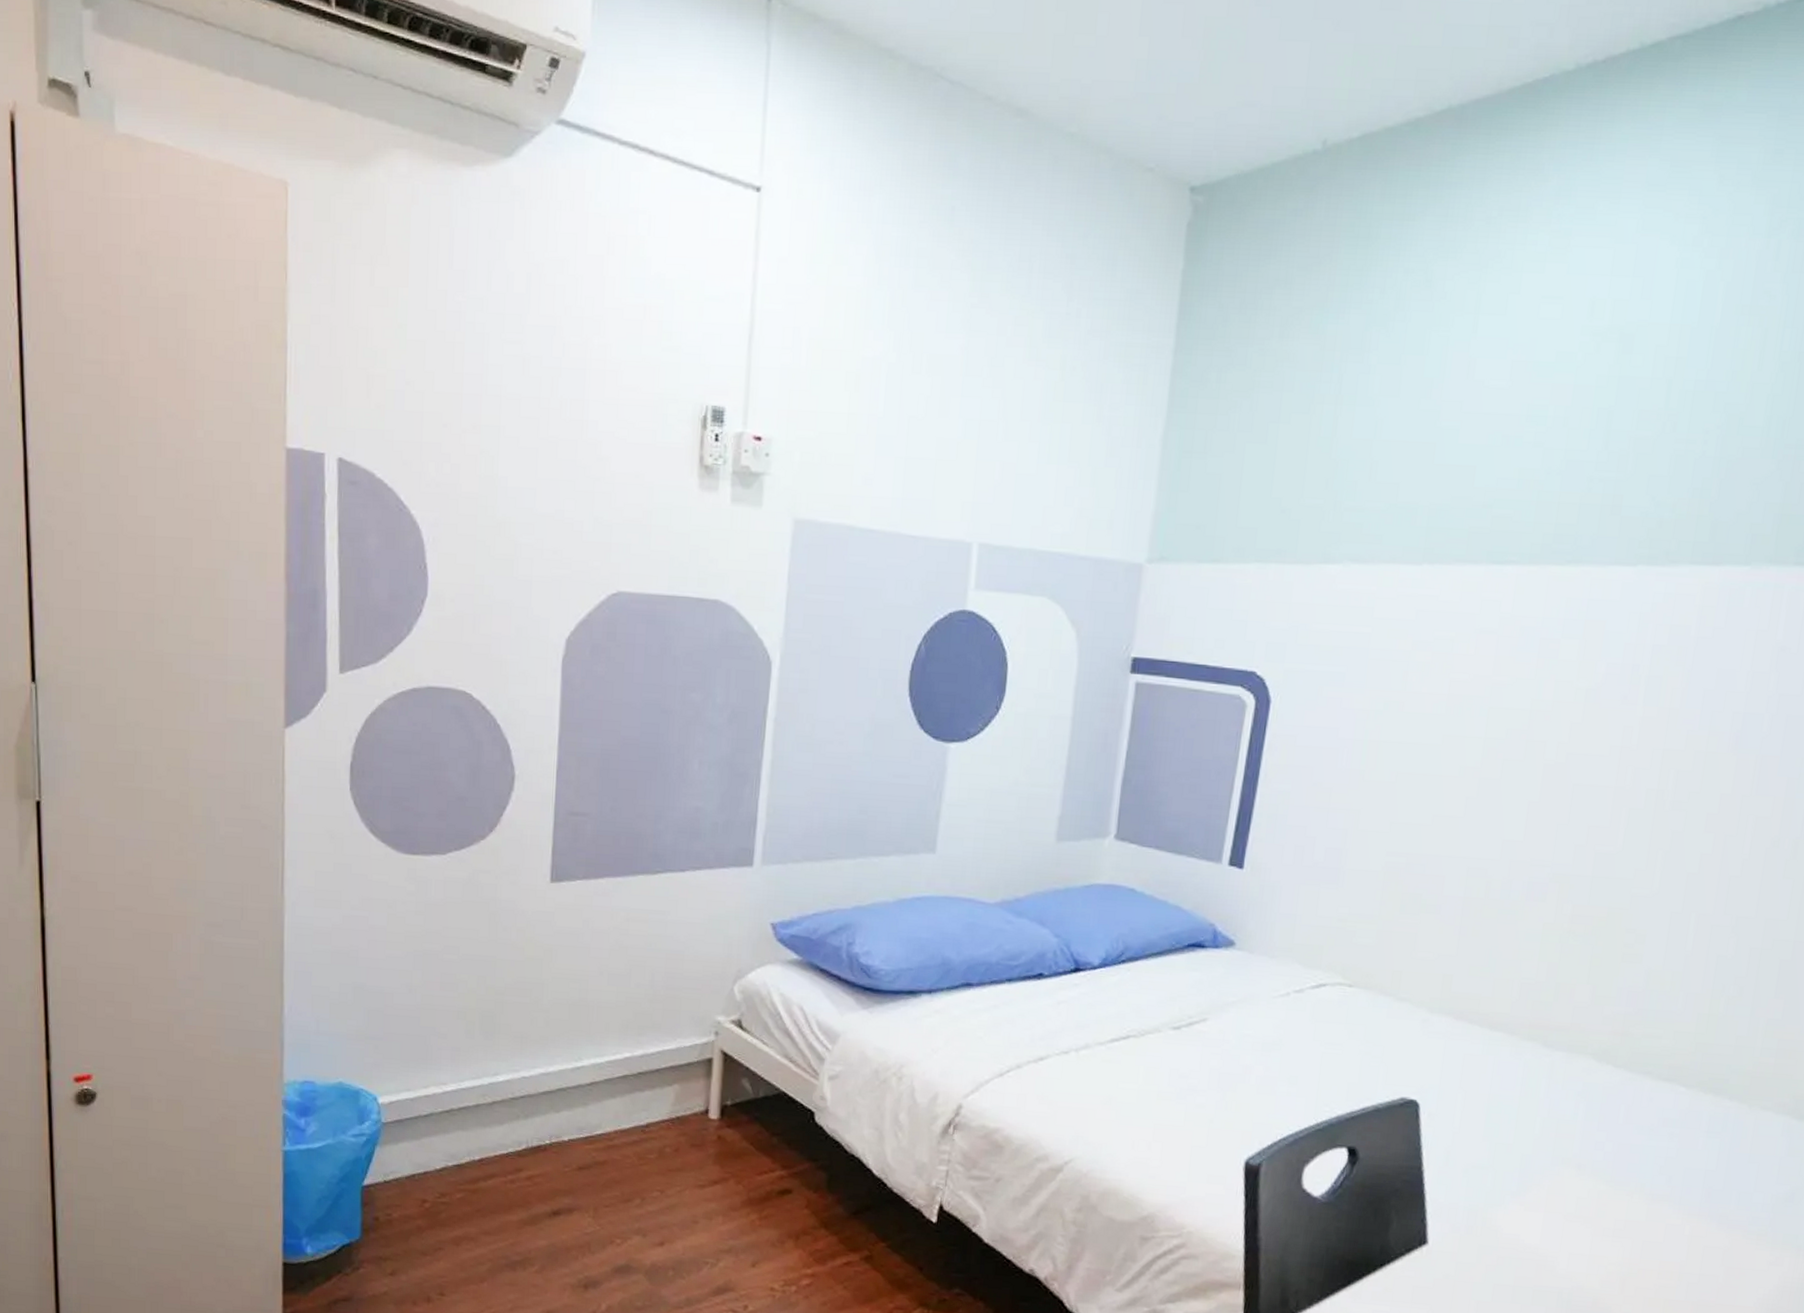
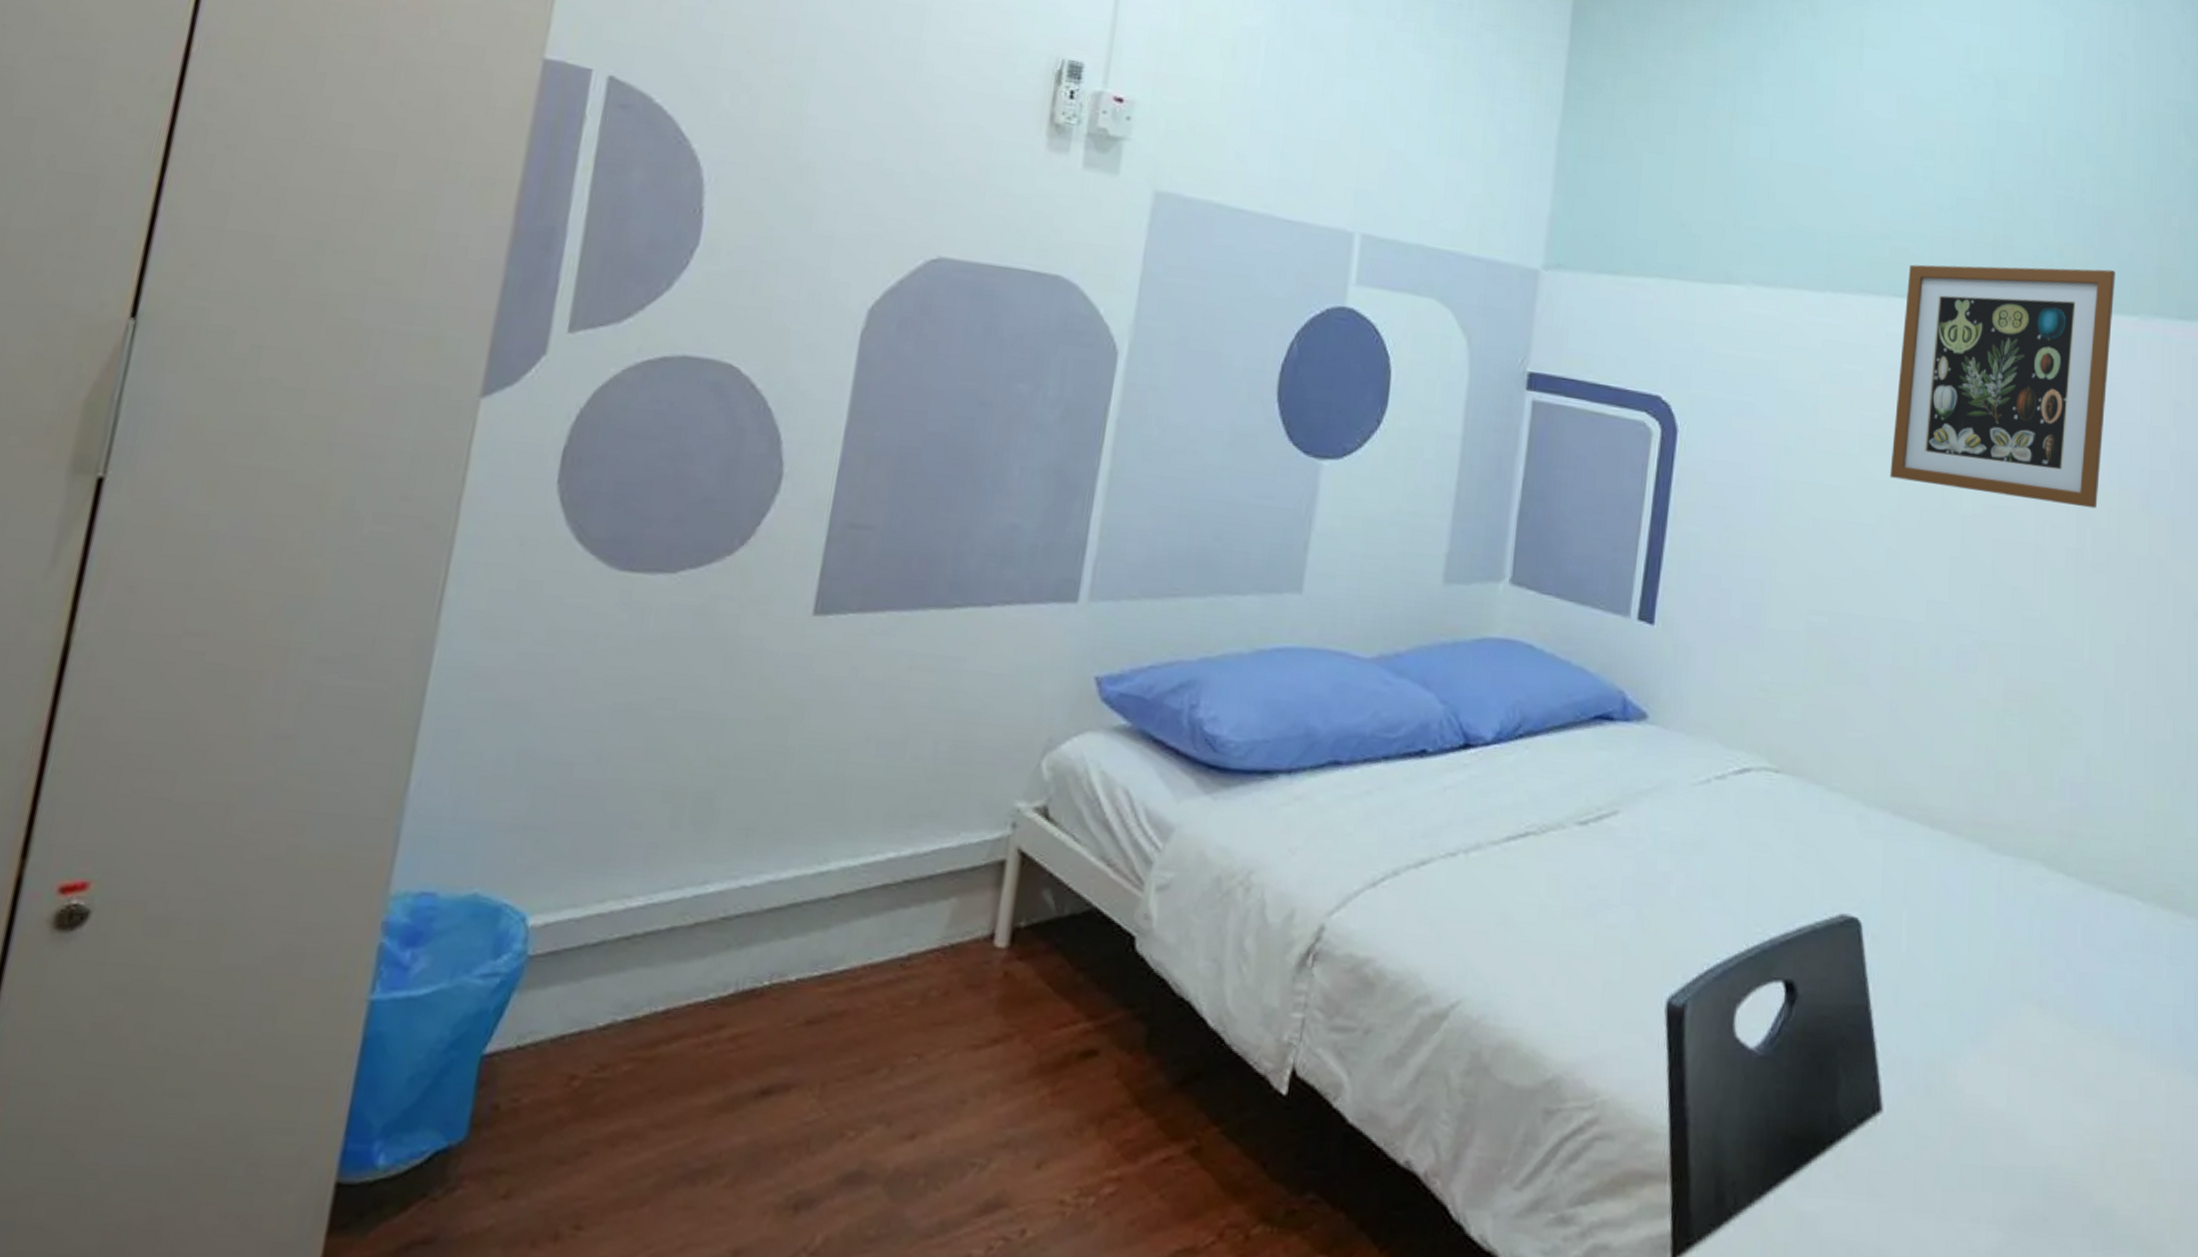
wall art: none [1474,521,1732,752] -> present [1889,264,2116,509]

